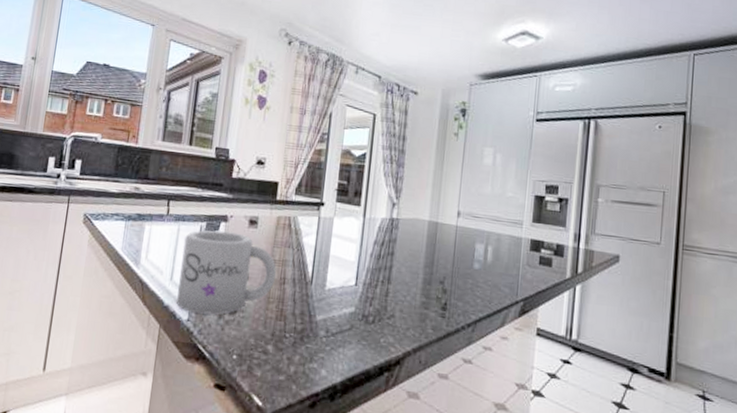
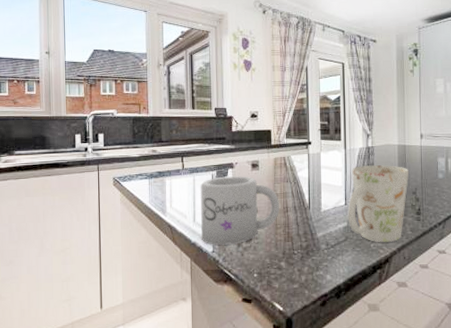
mug: none [356,240,438,340] -> present [347,165,409,243]

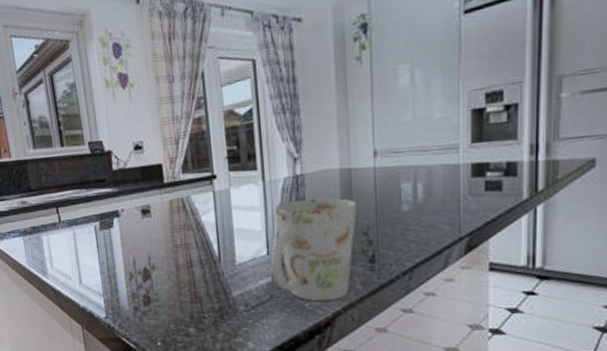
mug: present [199,176,280,246] -> none [82,225,182,310]

